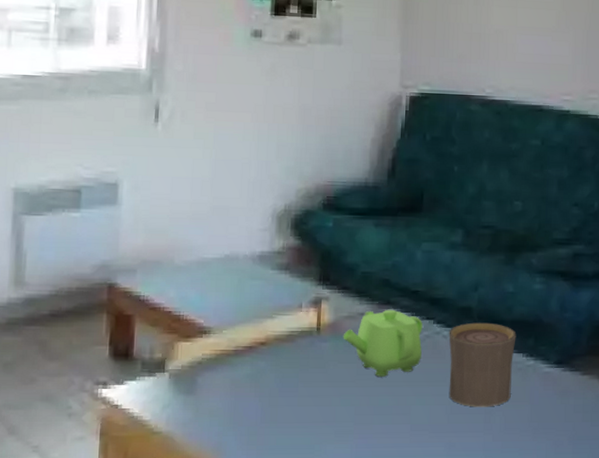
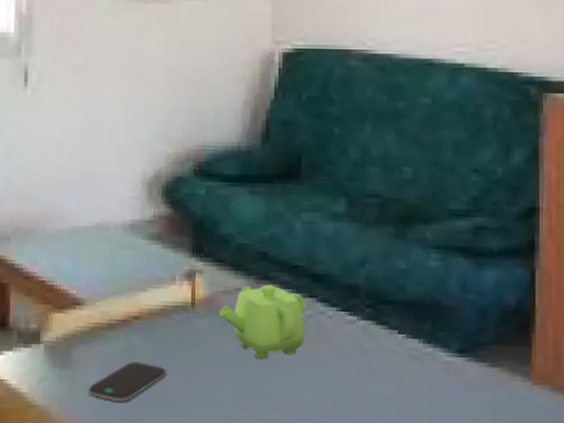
smartphone: none [213,384,291,424] -> present [89,361,166,402]
cup: present [449,322,517,407] -> none [334,302,411,398]

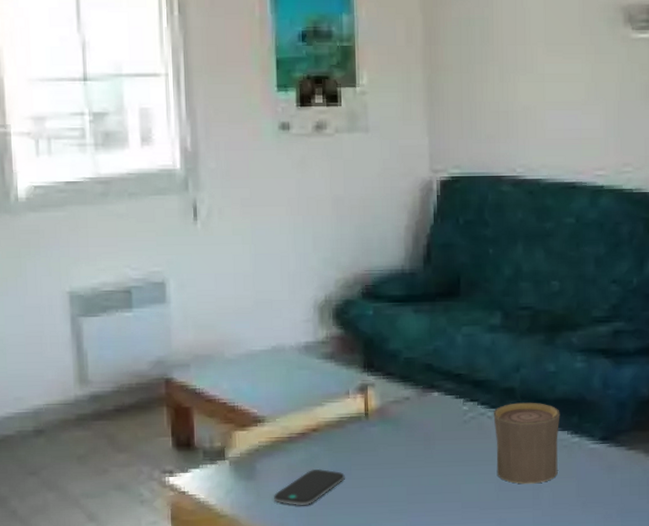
teapot: present [219,285,305,359] -> none [390,392,468,458]
cup: none [334,302,411,398] -> present [493,402,560,484]

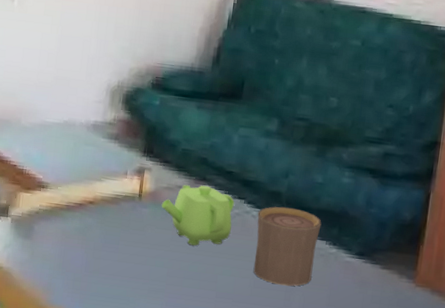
smartphone: present [274,468,345,506] -> none [46,238,113,271]
teapot: none [390,392,468,458] -> present [161,185,234,246]

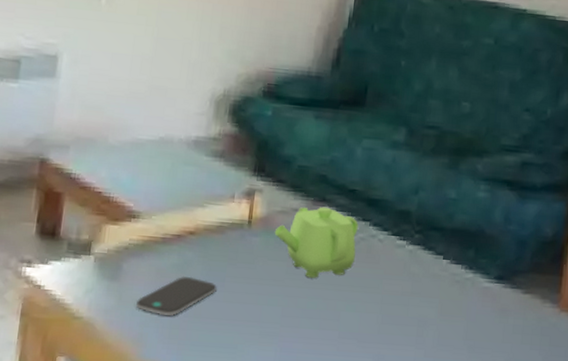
smartphone: none [46,238,113,271] -> present [136,275,217,317]
cup: present [253,206,322,286] -> none [381,227,456,320]

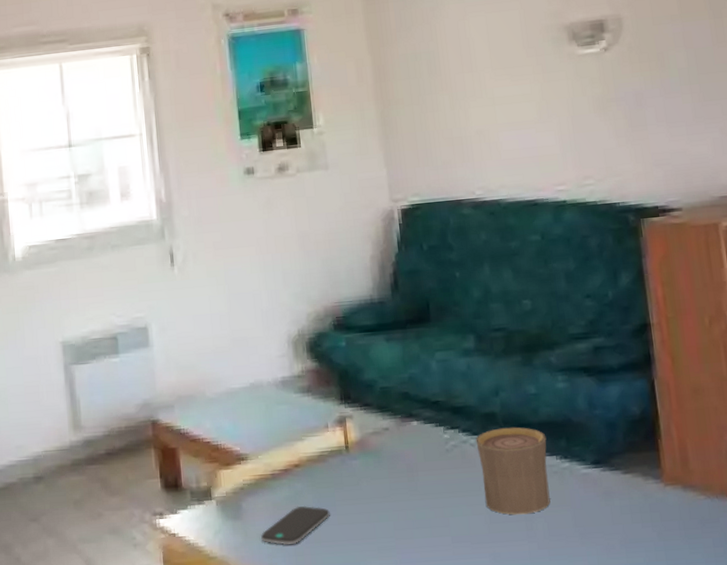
teapot: present [274,207,358,278] -> none [371,421,452,490]
cup: none [381,227,456,320] -> present [475,427,551,515]

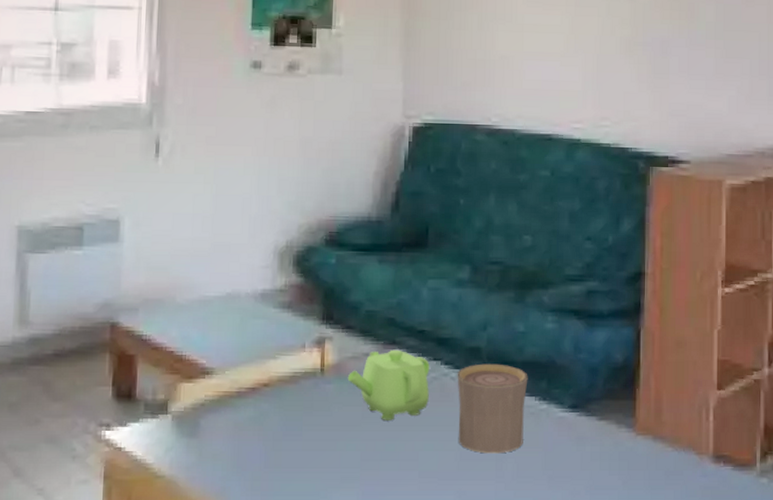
smartphone: present [261,505,330,545] -> none [217,427,295,469]
teapot: none [371,421,452,490] -> present [347,349,430,420]

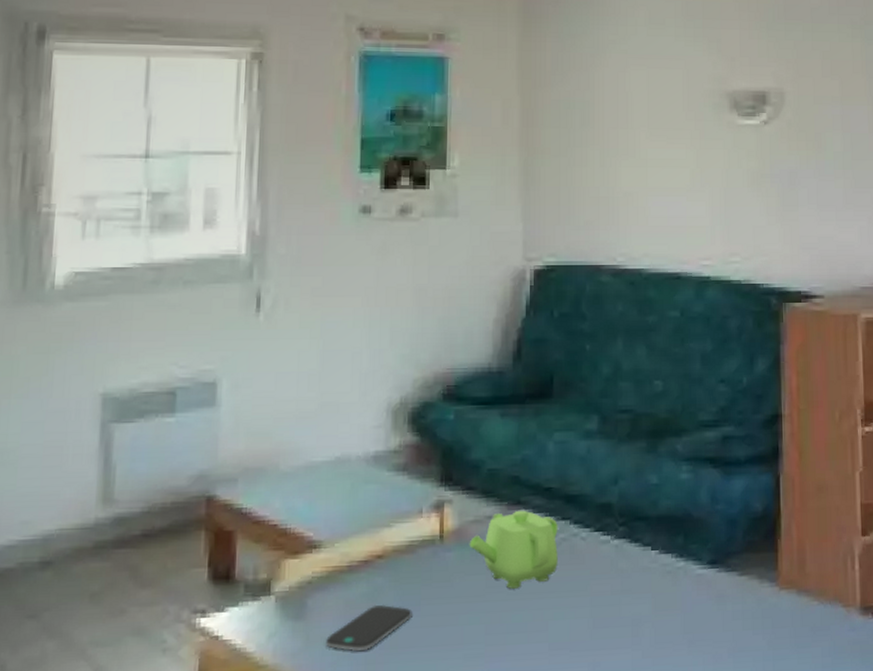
smartphone: none [217,427,295,469] -> present [326,604,412,652]
cup: present [457,363,528,454] -> none [587,520,664,619]

